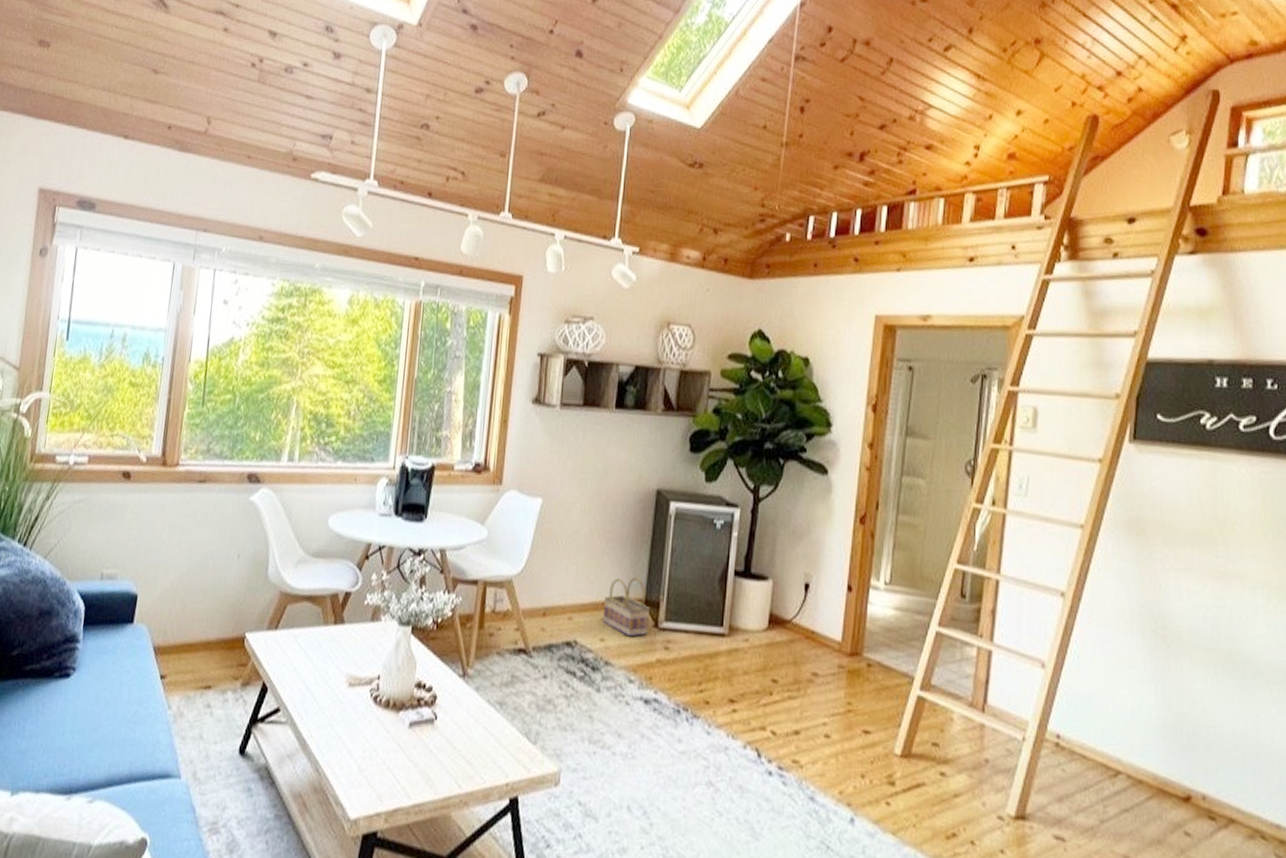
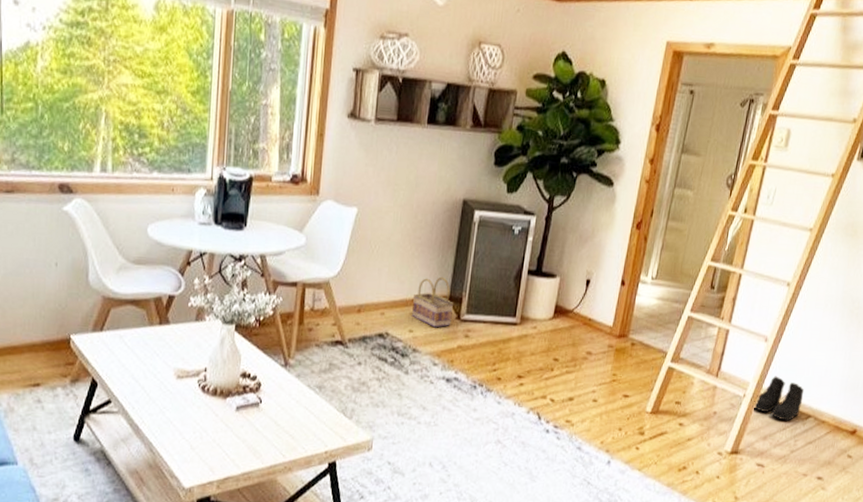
boots: none [1036,714,1107,778] -> present [752,376,805,421]

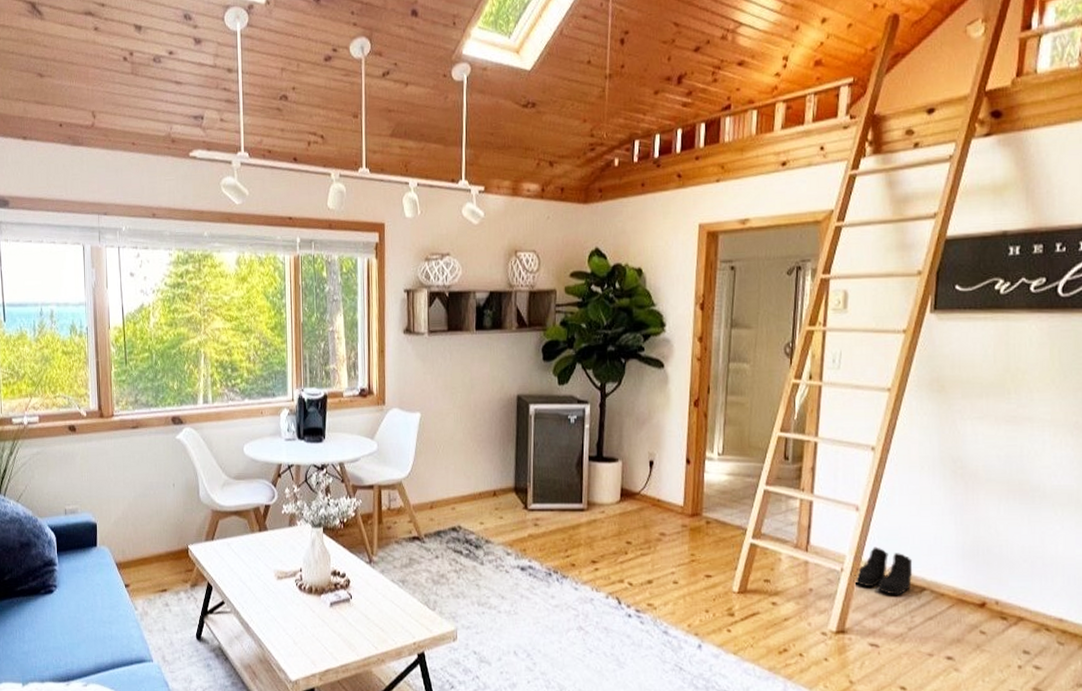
basket: present [412,276,454,328] -> none [481,469,520,519]

